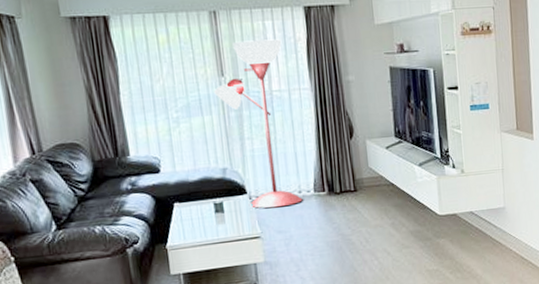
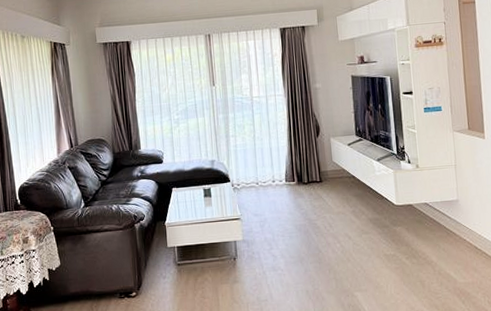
floor lamp: present [214,39,303,209] -> none [207,55,276,195]

